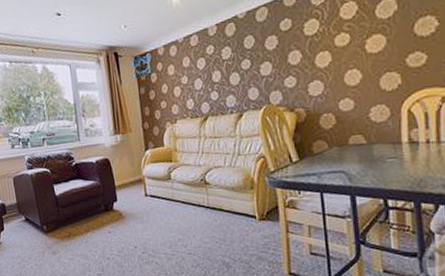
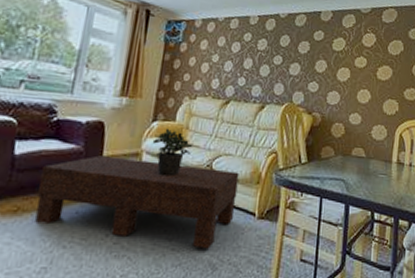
coffee table: none [77,181,235,251] -> present [35,155,239,249]
potted plant: none [149,153,185,195] -> present [152,128,194,177]

